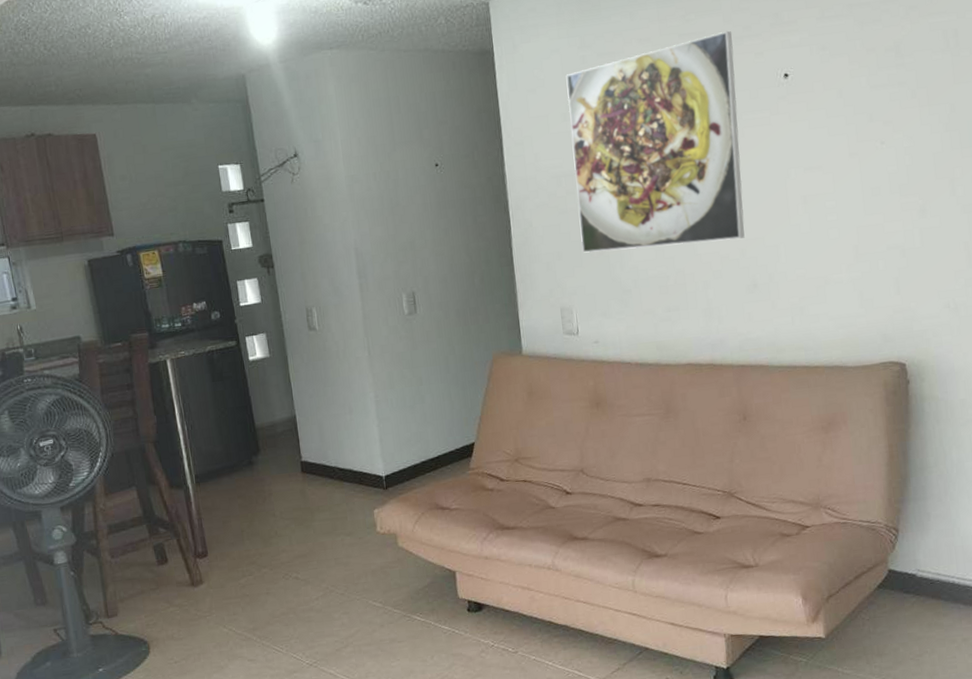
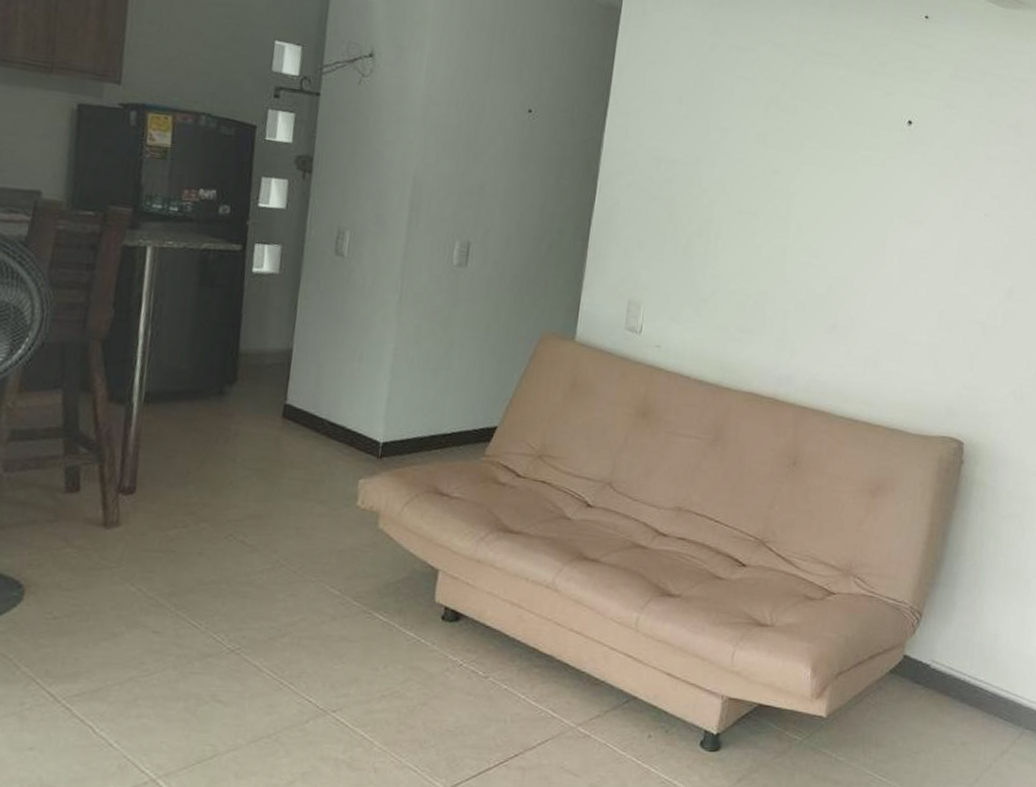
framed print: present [566,30,745,253] -> none [665,56,867,275]

